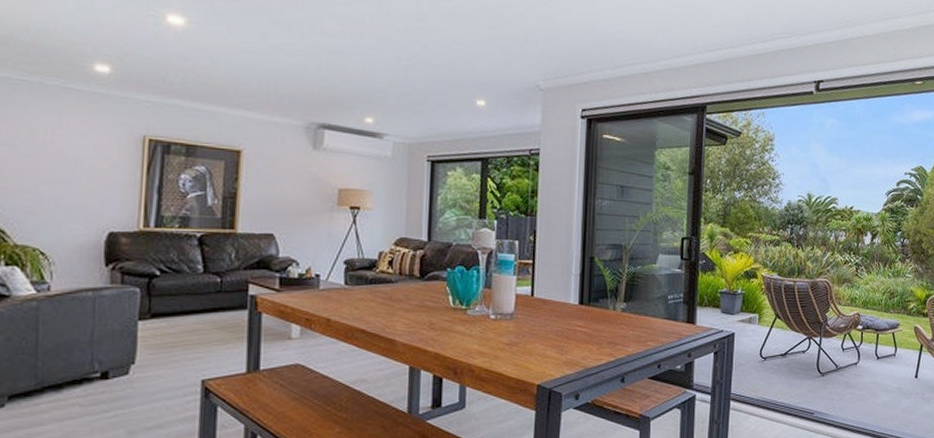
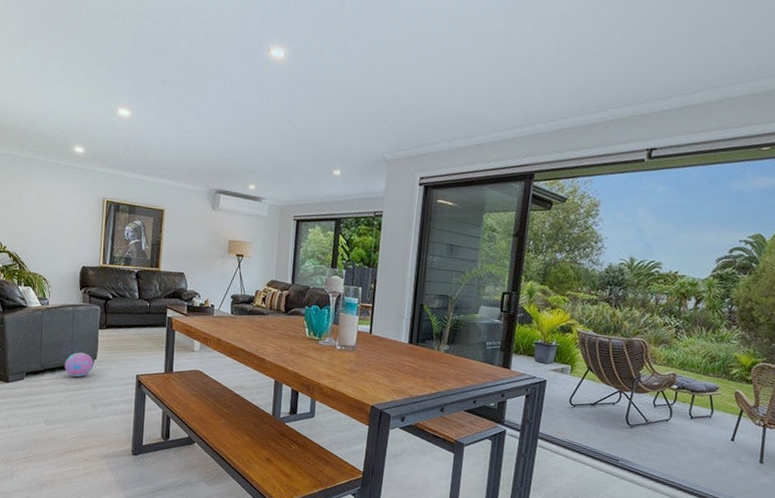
decorative ball: none [79,357,131,393] -> present [64,352,94,377]

